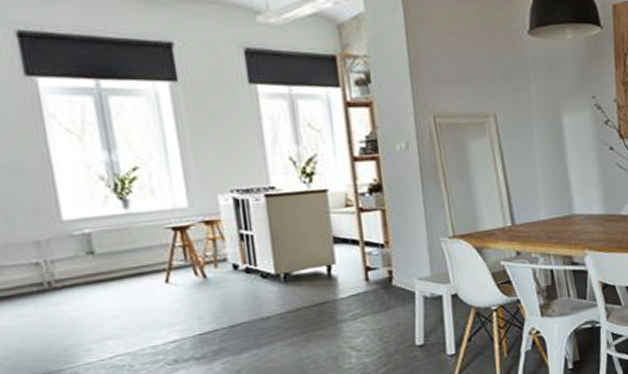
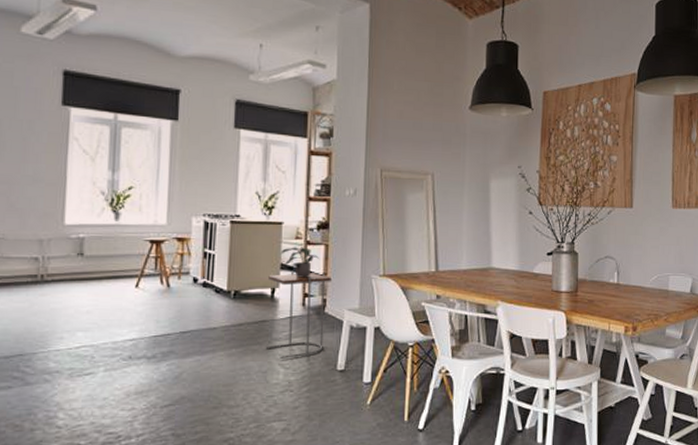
side table: none [321,240,397,341] -> present [265,271,333,359]
potted plant: none [330,215,376,251] -> present [280,247,319,278]

